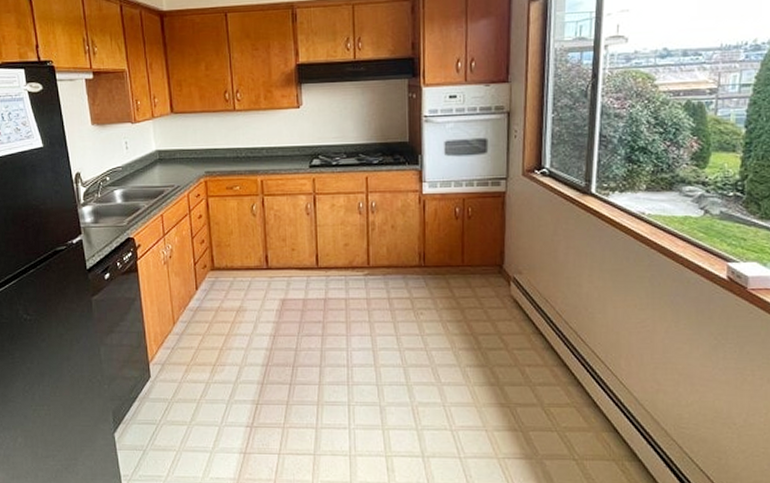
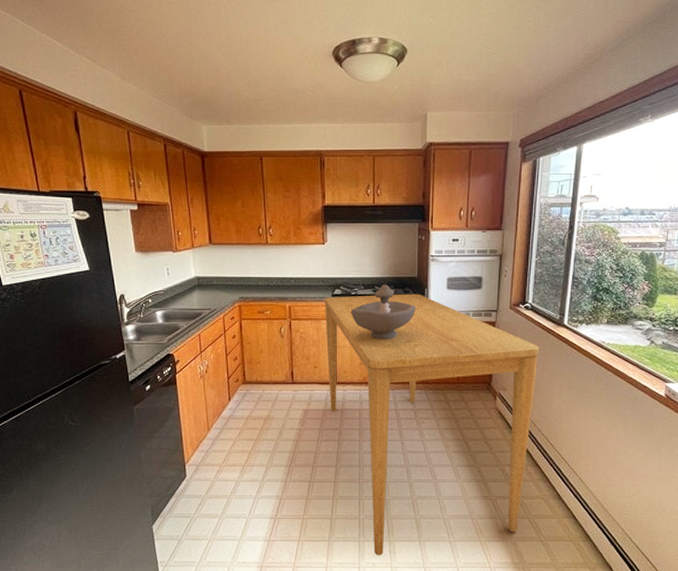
dining table: none [300,161,561,474] -> present [324,293,539,556]
decorative bowl: none [332,151,408,217] -> present [351,284,416,340]

